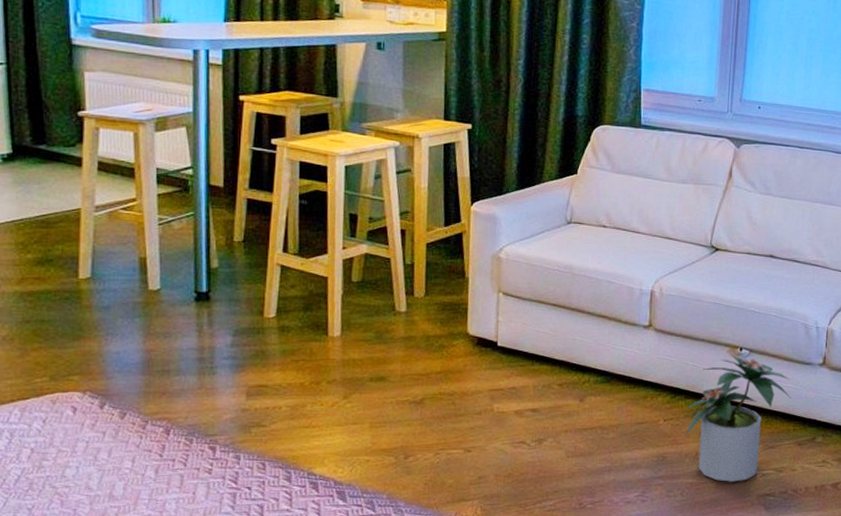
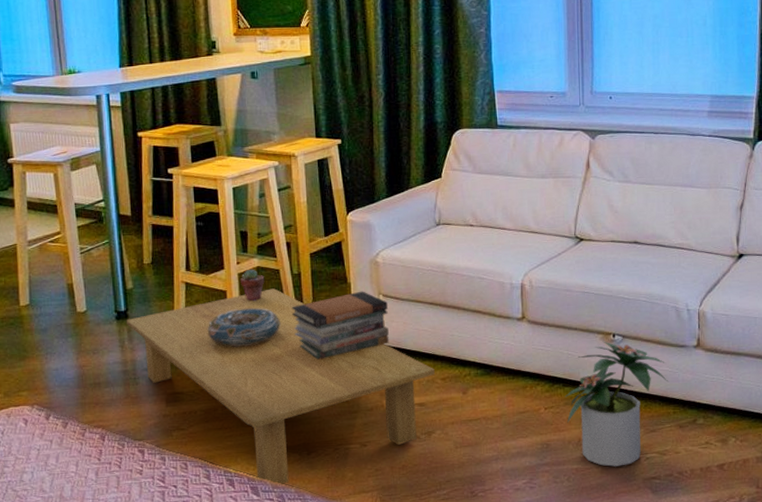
coffee table: none [206,278,552,491] -> present [126,288,435,486]
decorative bowl: none [303,298,387,339] -> present [208,308,280,347]
potted succulent: none [345,255,373,291] -> present [240,269,265,302]
book stack: none [400,287,507,358] -> present [291,291,389,360]

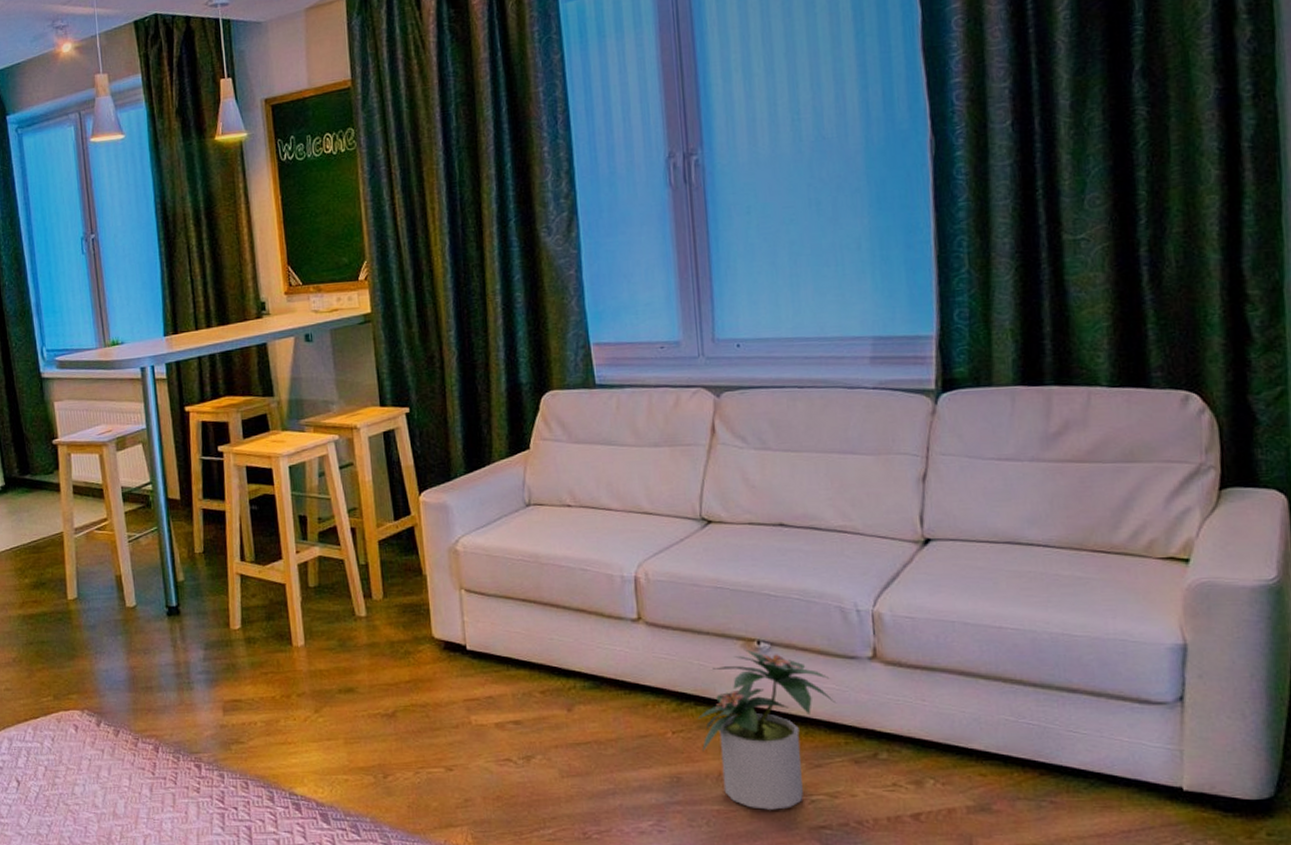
coffee table: present [126,288,435,486] -> none [177,581,532,813]
decorative bowl: present [208,308,280,347] -> none [266,604,347,649]
potted succulent: present [240,269,265,302] -> none [301,558,328,597]
book stack: present [291,291,389,360] -> none [359,585,475,666]

